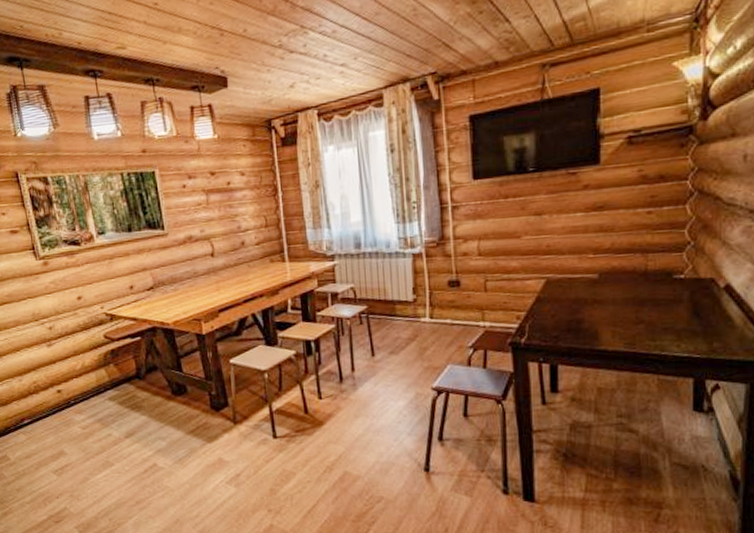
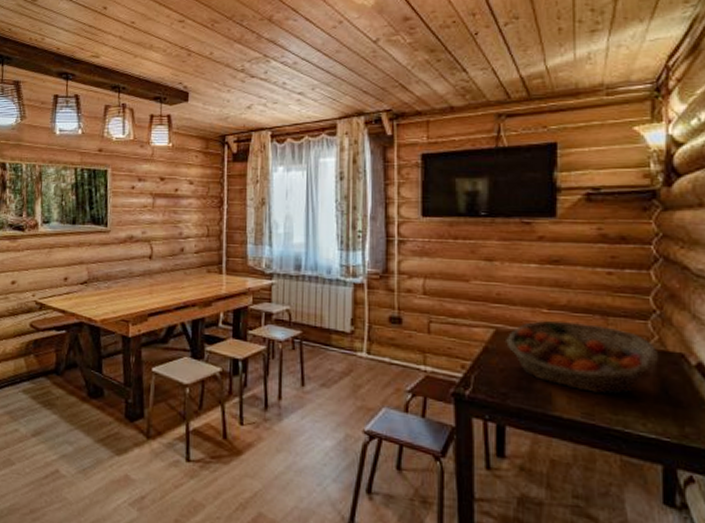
fruit basket: none [556,262,693,325] -> present [506,320,660,395]

